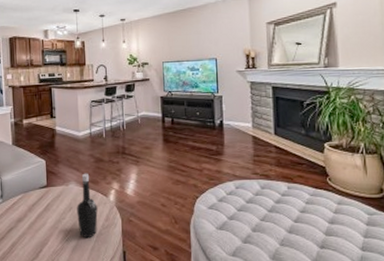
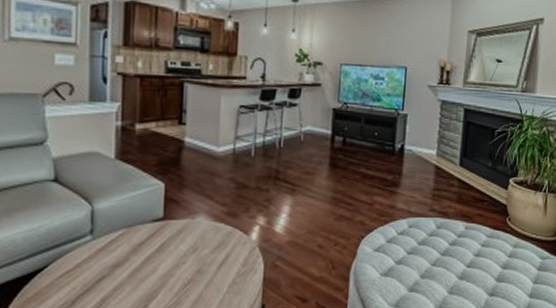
bottle: present [77,173,98,238] -> none [203,202,233,289]

